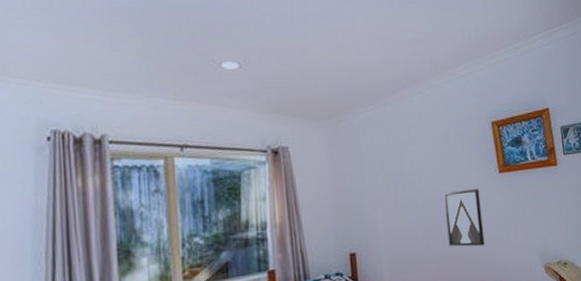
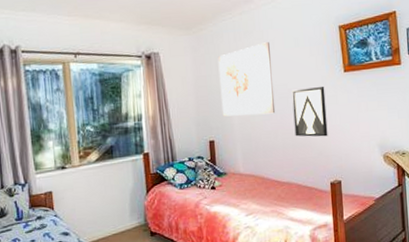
wall art: none [359,138,426,224] -> present [217,42,276,117]

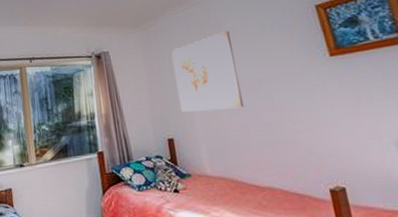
wall art: present [292,86,328,137] -> none [262,73,319,134]

